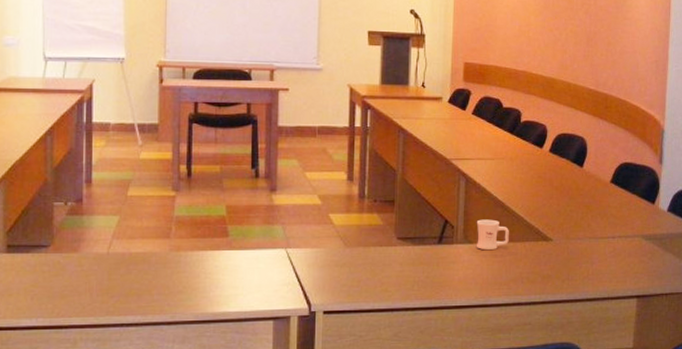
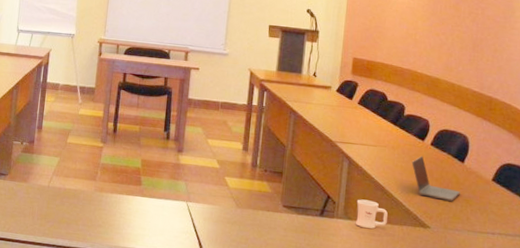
laptop computer: none [531,164,580,209] -> present [411,156,460,201]

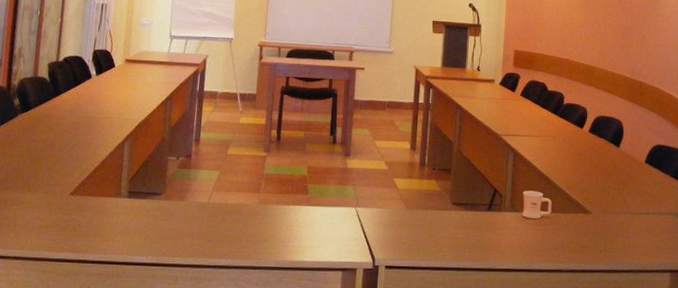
laptop computer: present [411,156,460,201] -> none [572,143,617,185]

